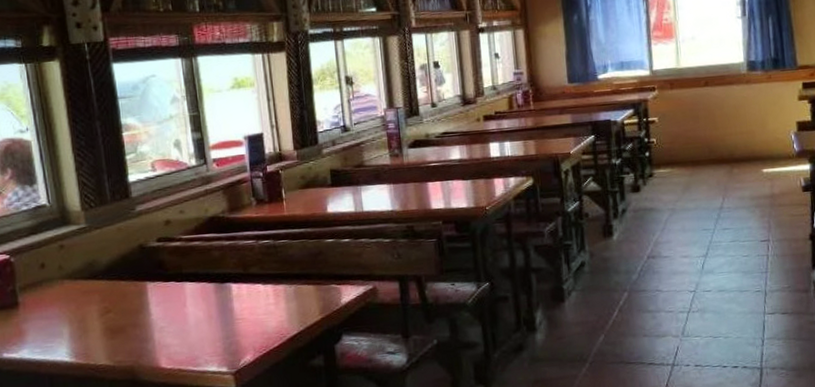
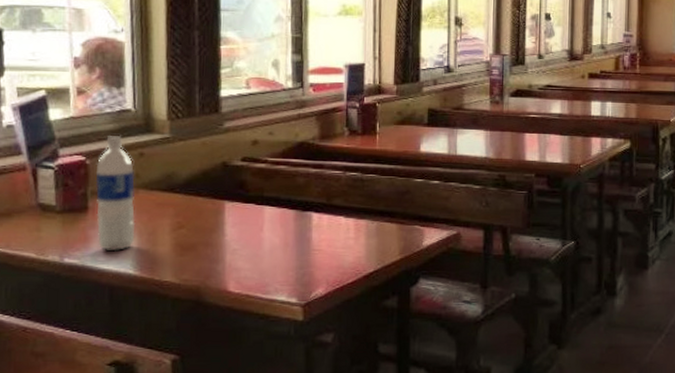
water bottle: none [20,230,67,342] -> present [95,135,136,252]

